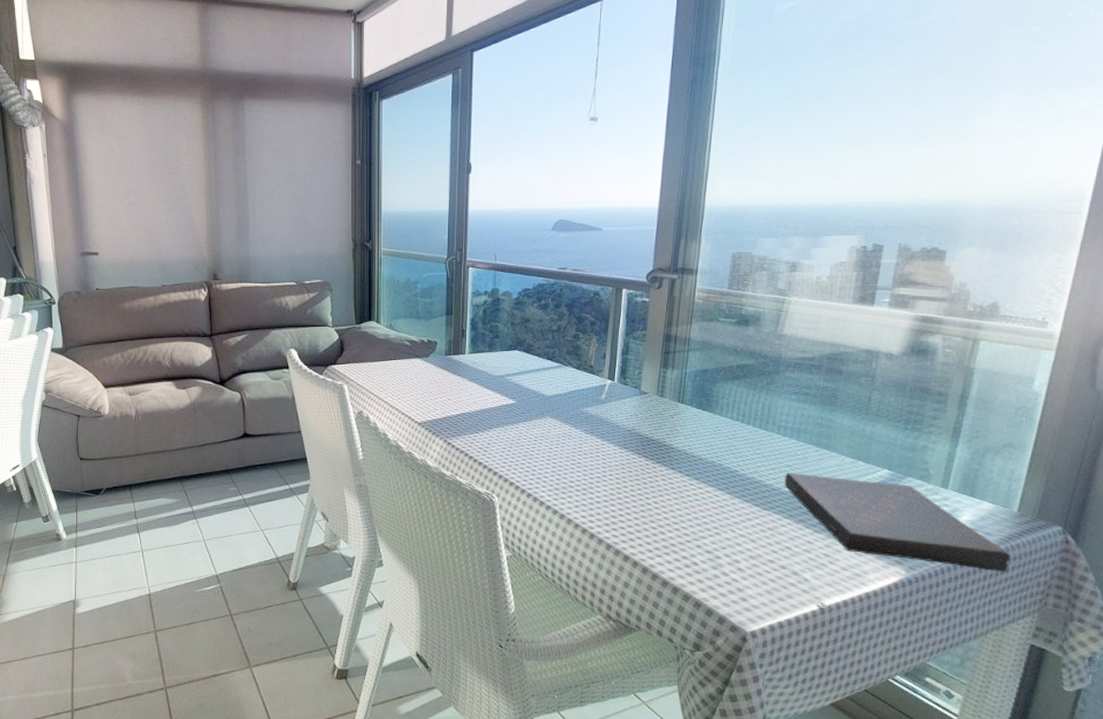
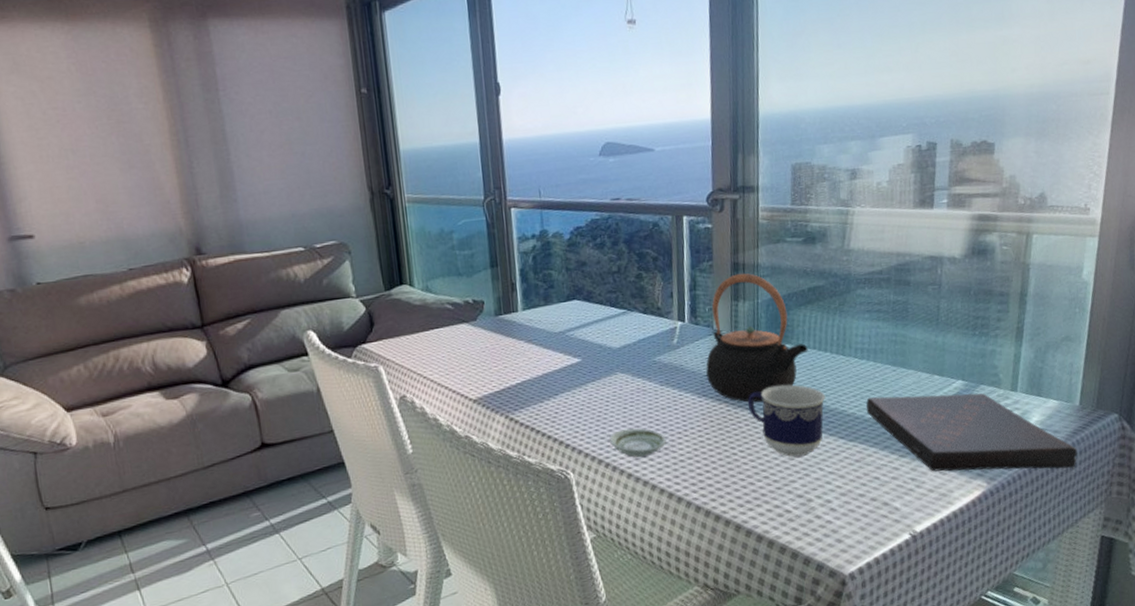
saucer: none [533,467,585,494] -> present [608,428,666,458]
teapot: none [630,344,731,461] -> present [706,273,808,403]
cup: none [667,448,744,516] -> present [748,384,826,457]

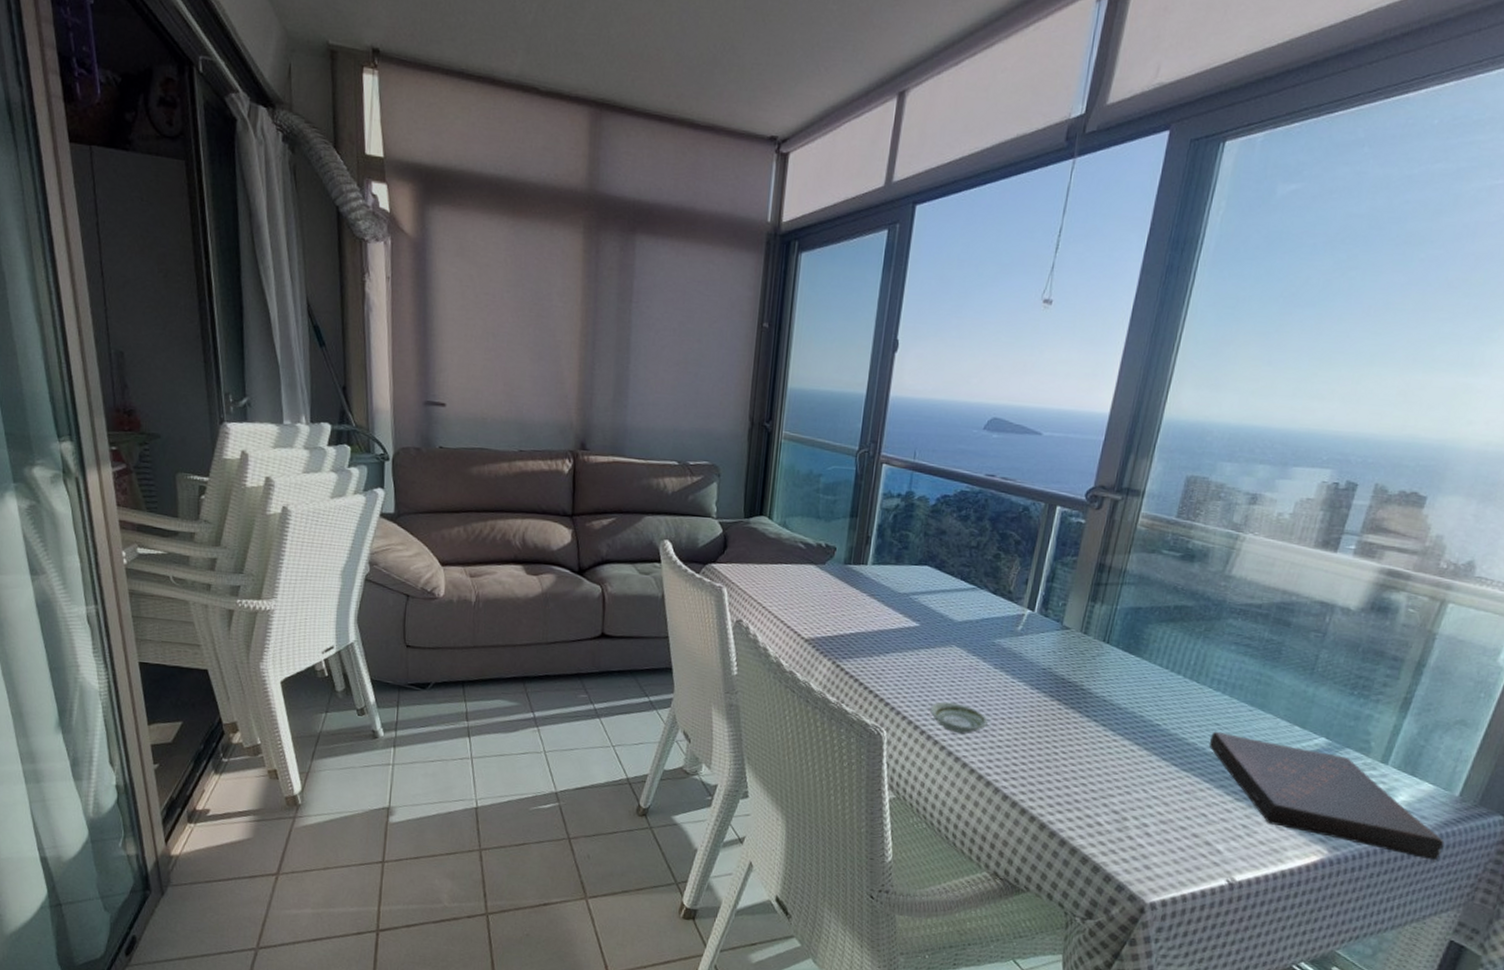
teapot: present [706,273,808,403] -> none [1044,575,1160,709]
cup: present [748,384,826,457] -> none [1081,695,1168,774]

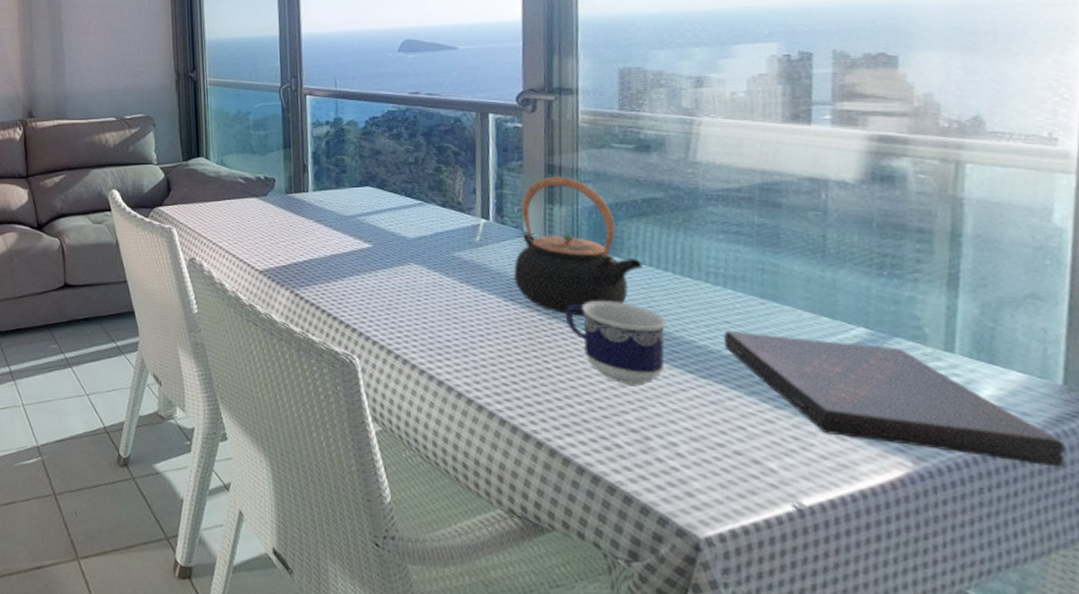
saucer: present [929,701,988,734] -> none [399,322,465,355]
teapot: none [1044,575,1160,709] -> present [514,176,643,316]
cup: none [1081,695,1168,774] -> present [566,300,667,385]

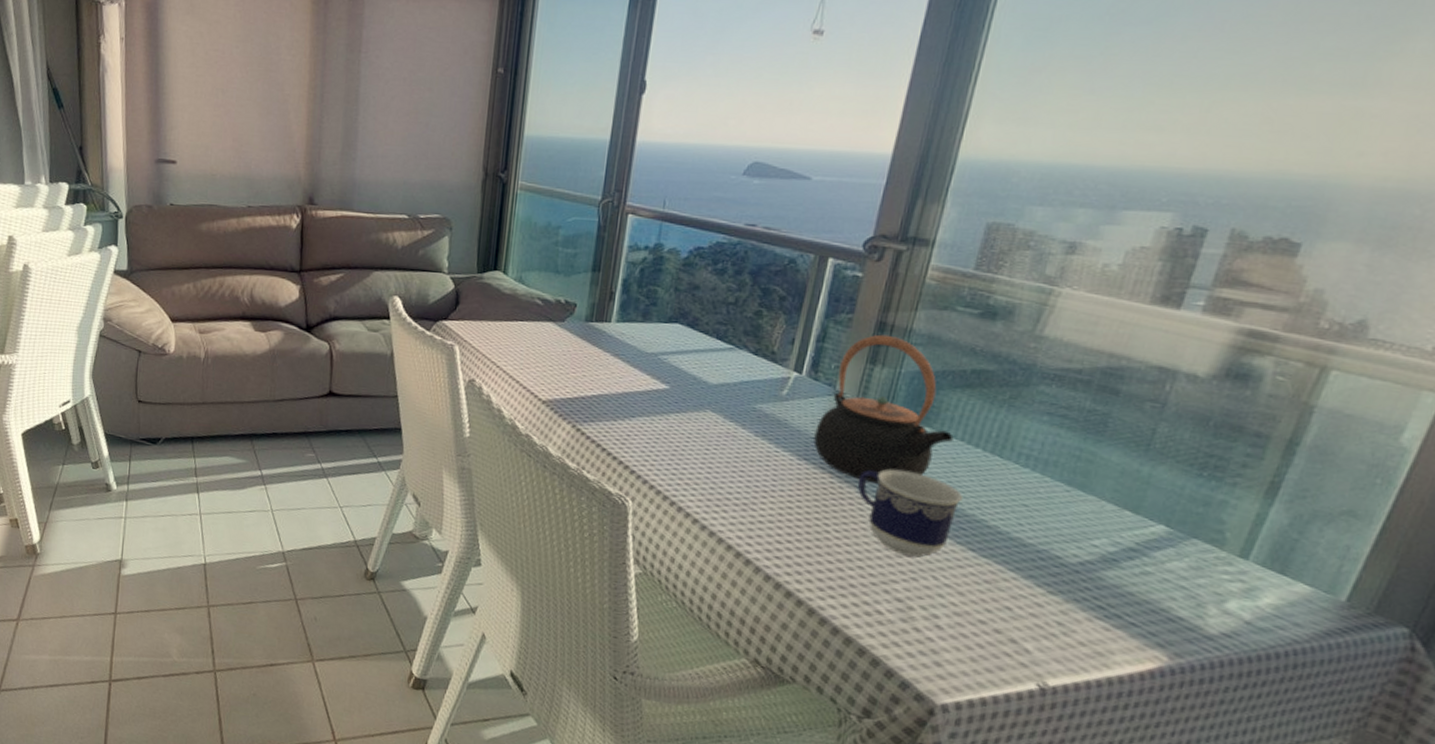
book: present [723,330,1067,468] -> none [1014,513,1326,677]

